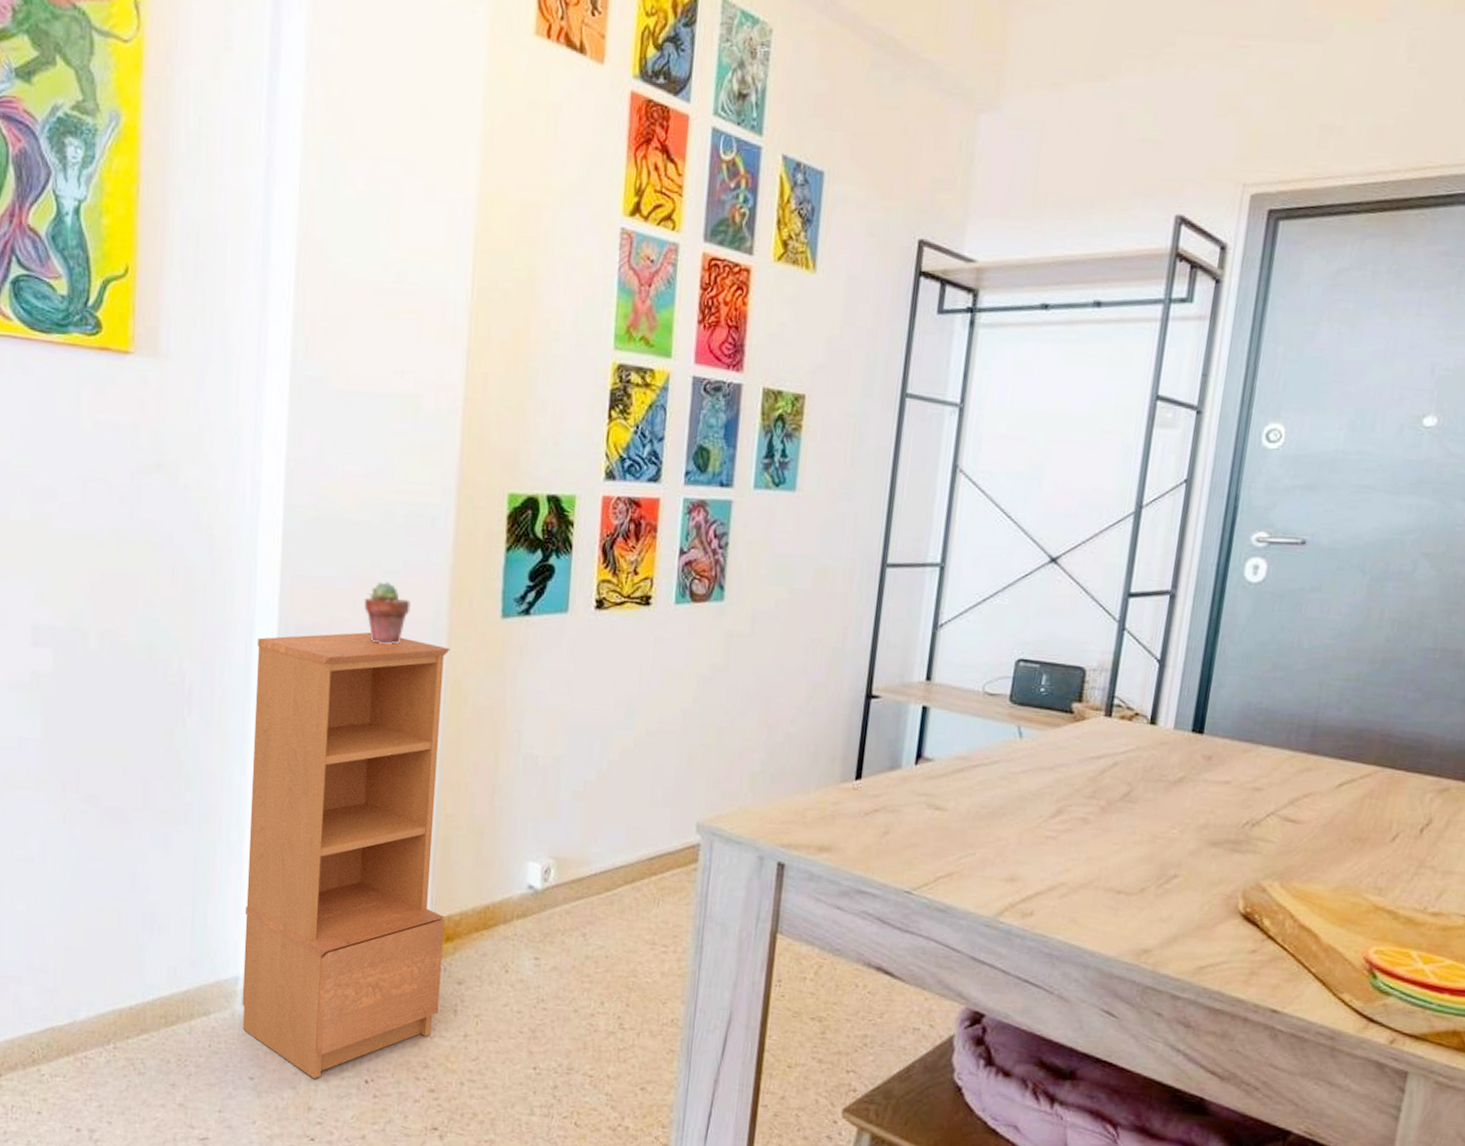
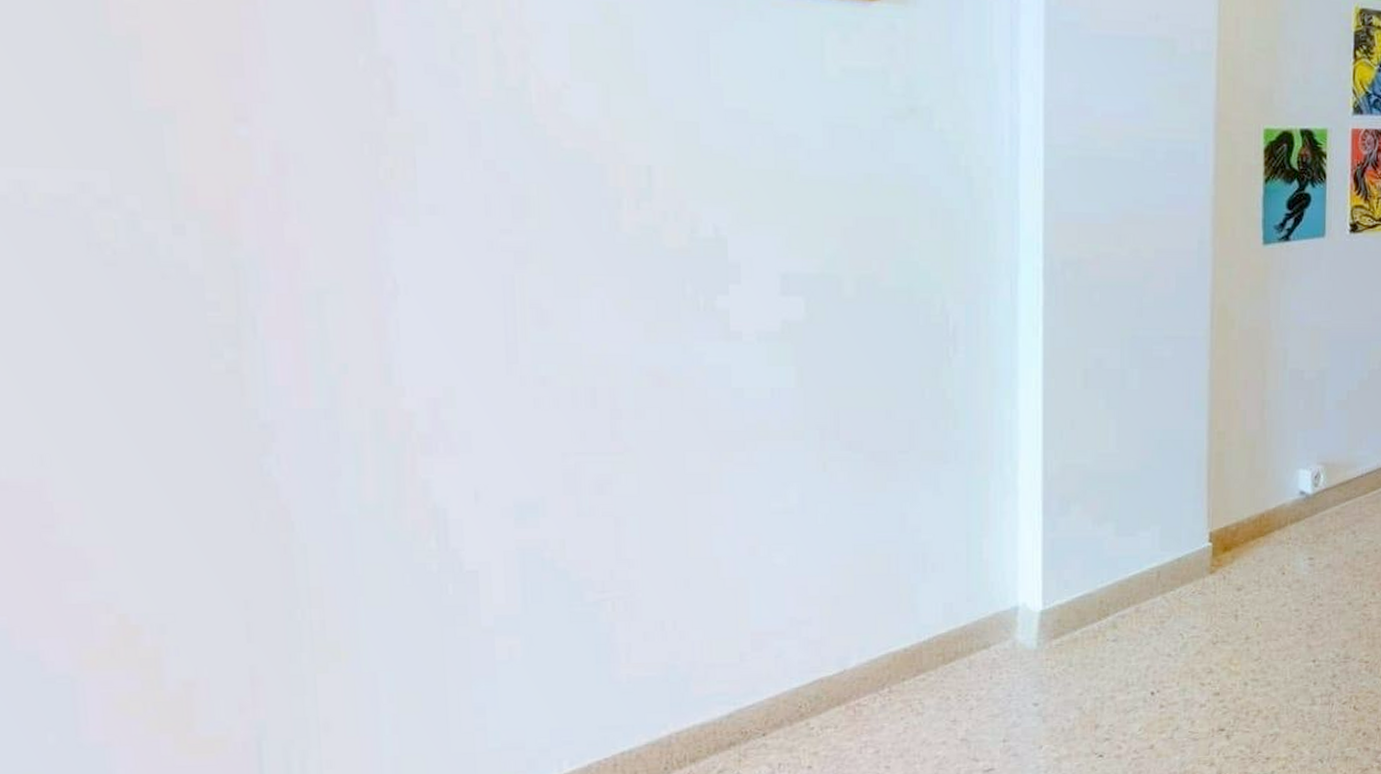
bookcase: present [242,632,450,1079] -> none [1021,263,1222,697]
potted succulent: present [364,582,411,645] -> none [1129,215,1175,274]

